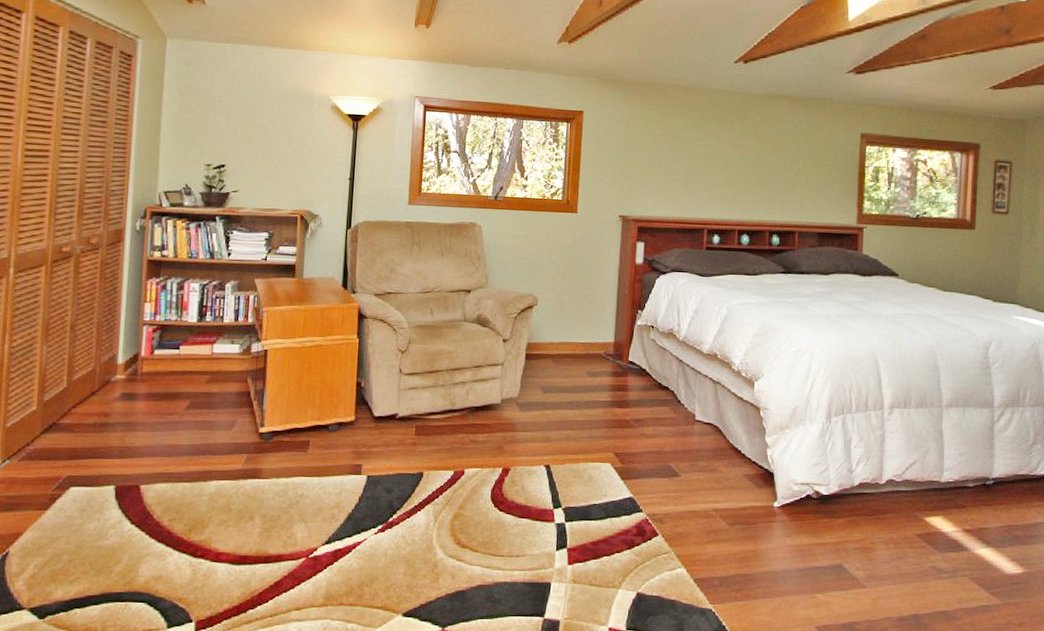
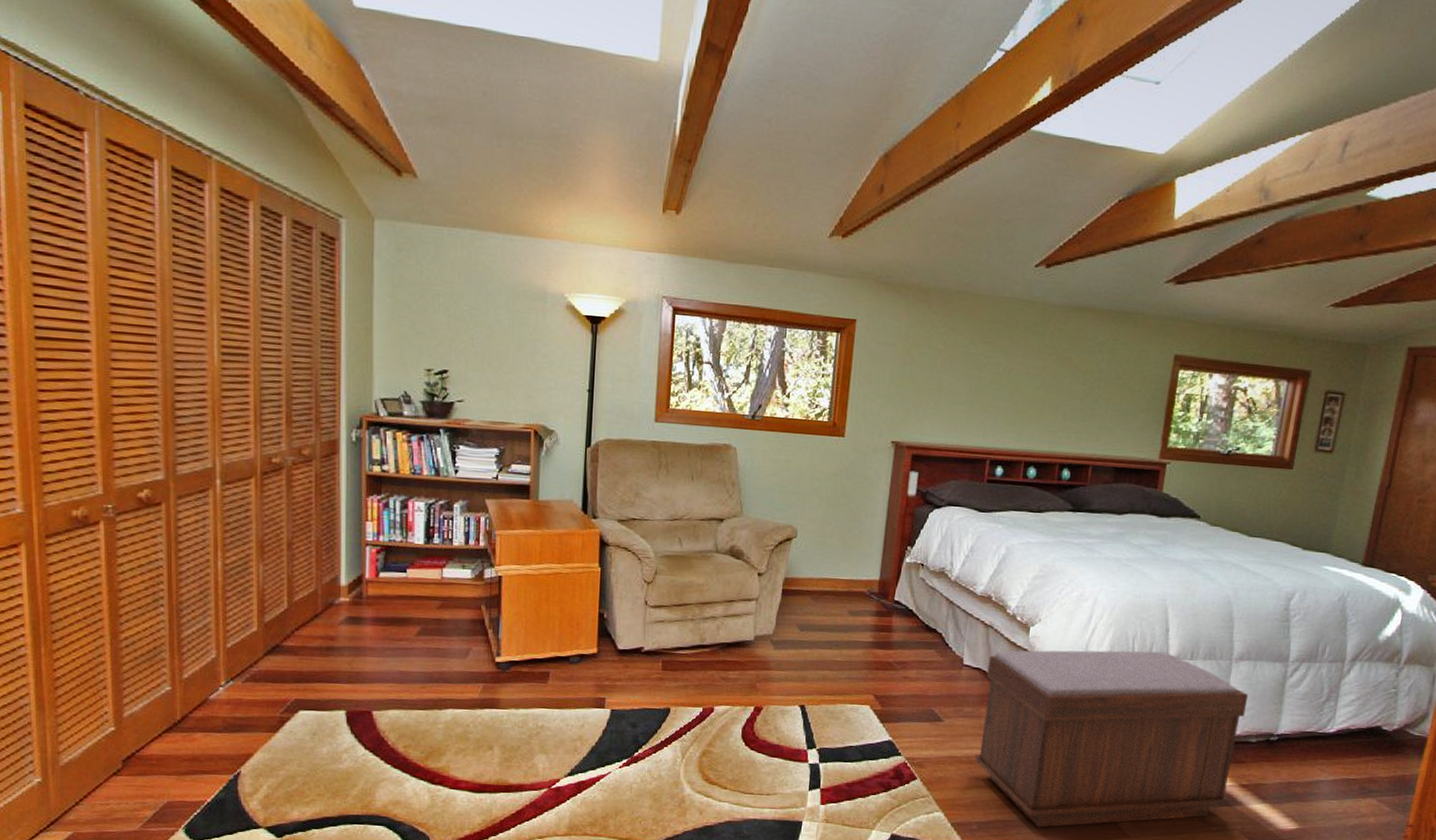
bench: none [712,401,961,581] -> present [975,650,1249,828]

